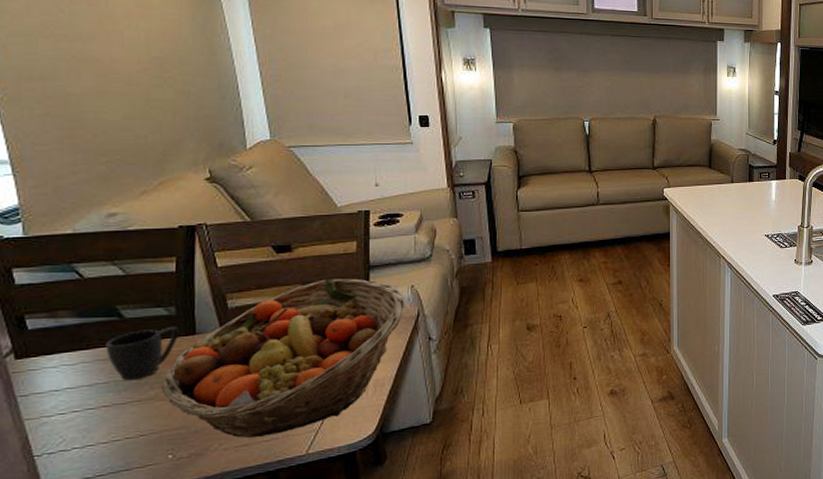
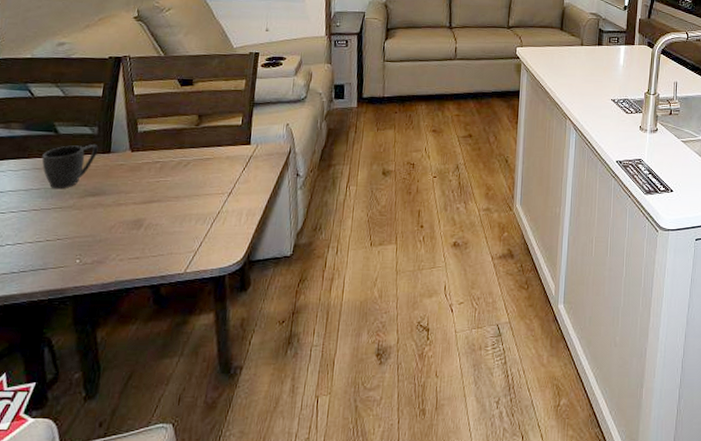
fruit basket: present [162,278,407,438] -> none [78,112,282,252]

